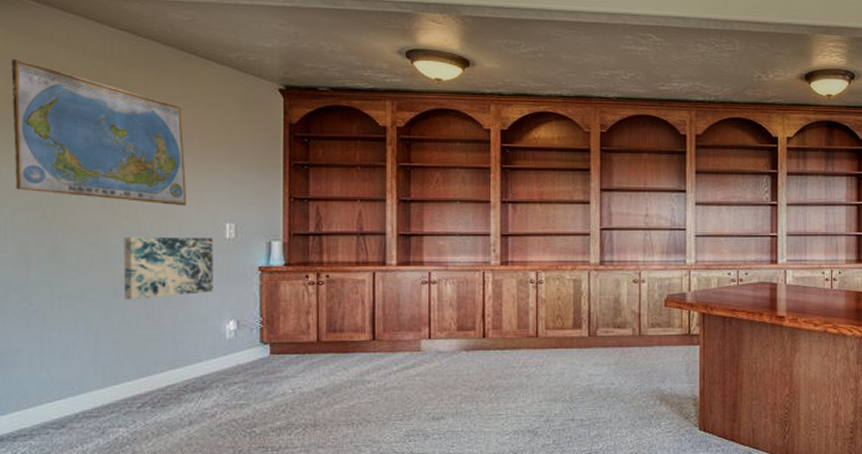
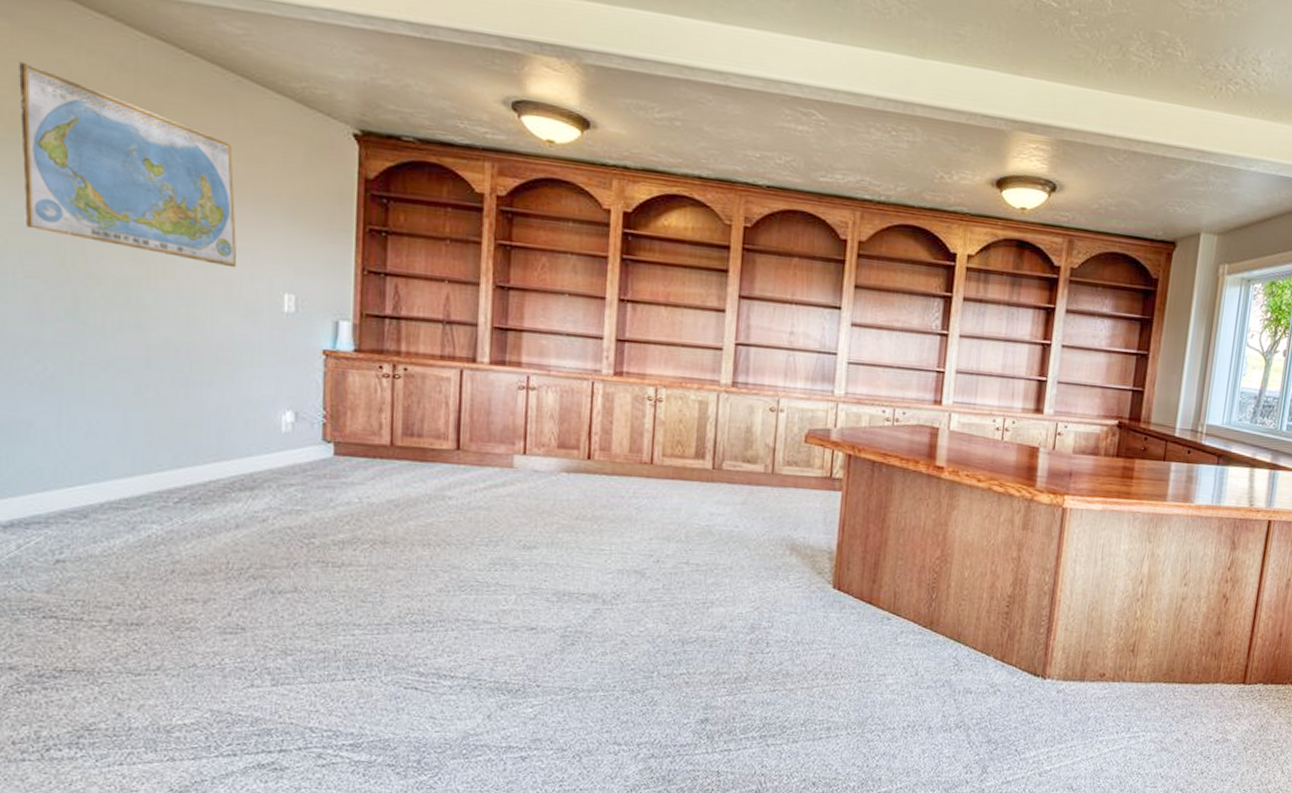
wall art: present [123,237,214,300] -> none [158,299,269,376]

